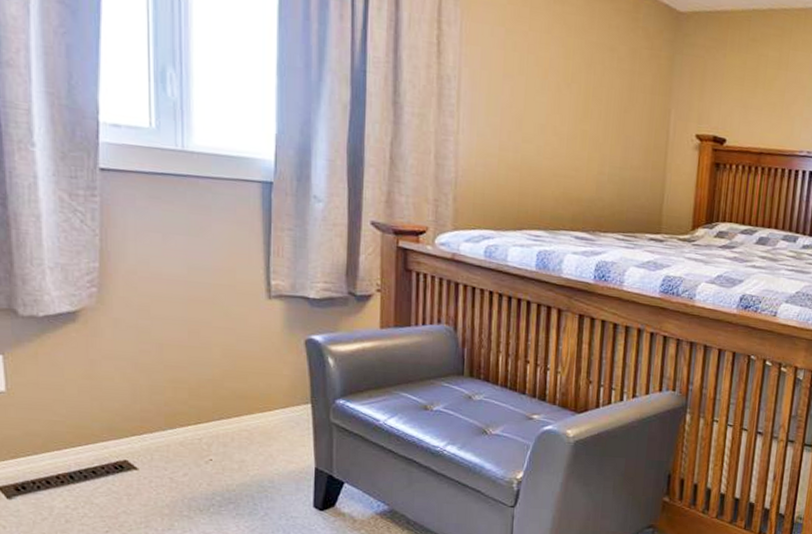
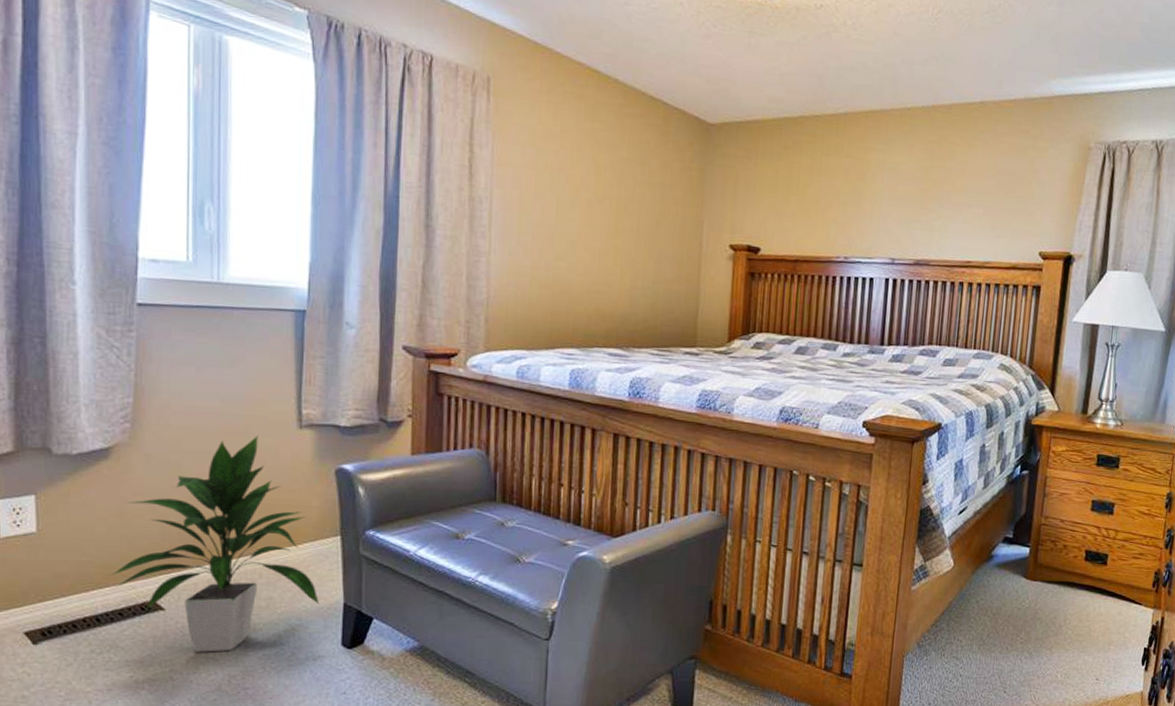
indoor plant: none [82,304,292,511] -> present [110,436,320,652]

